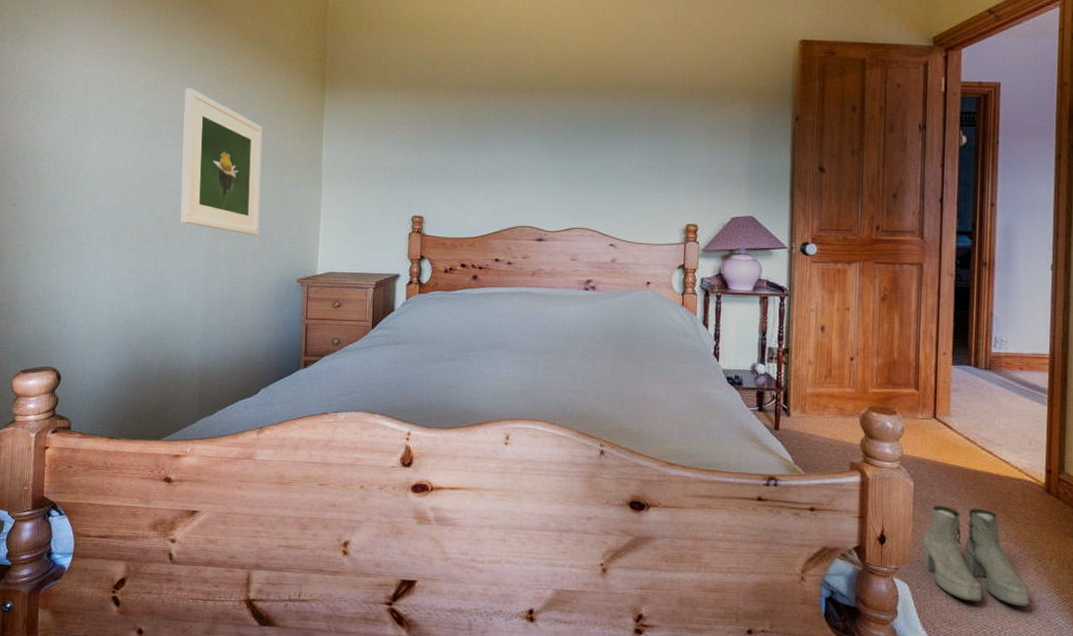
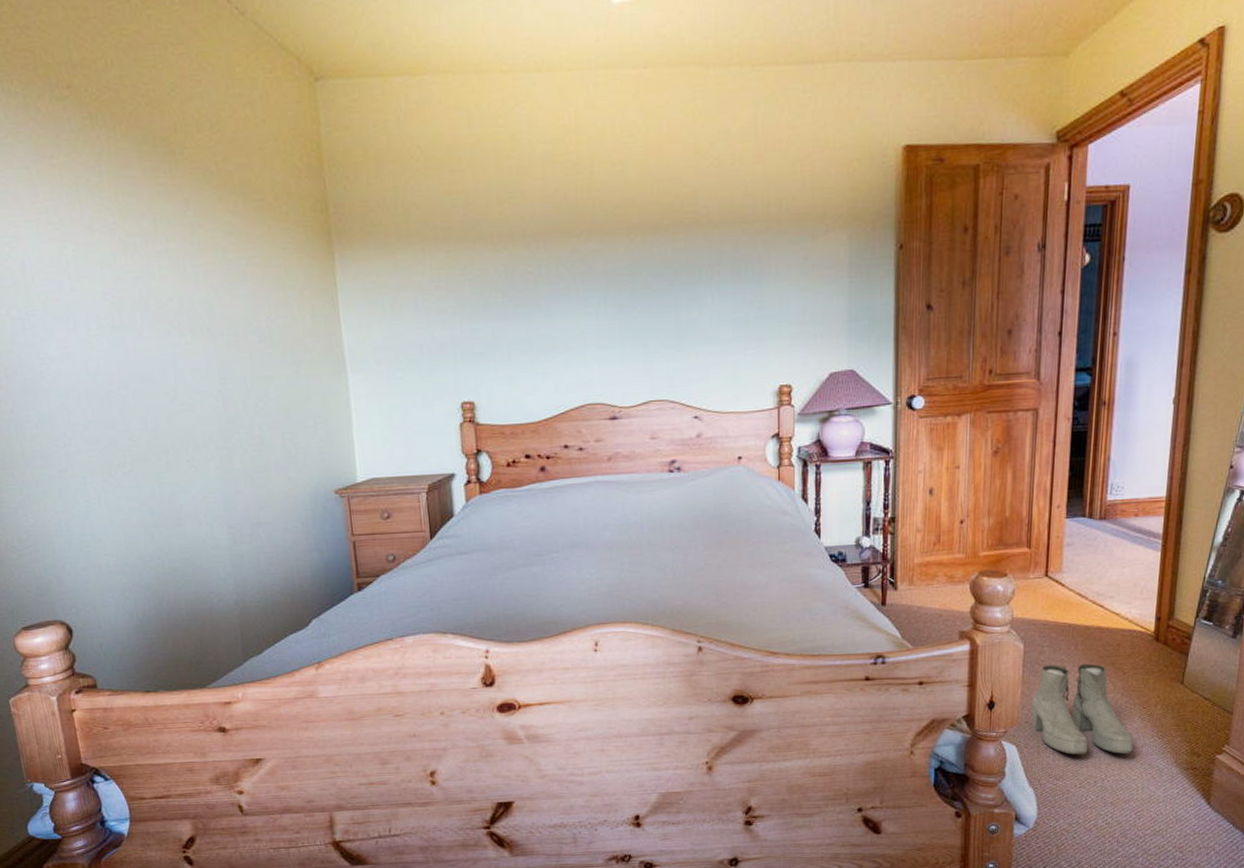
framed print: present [180,88,263,236] -> none [154,260,280,443]

